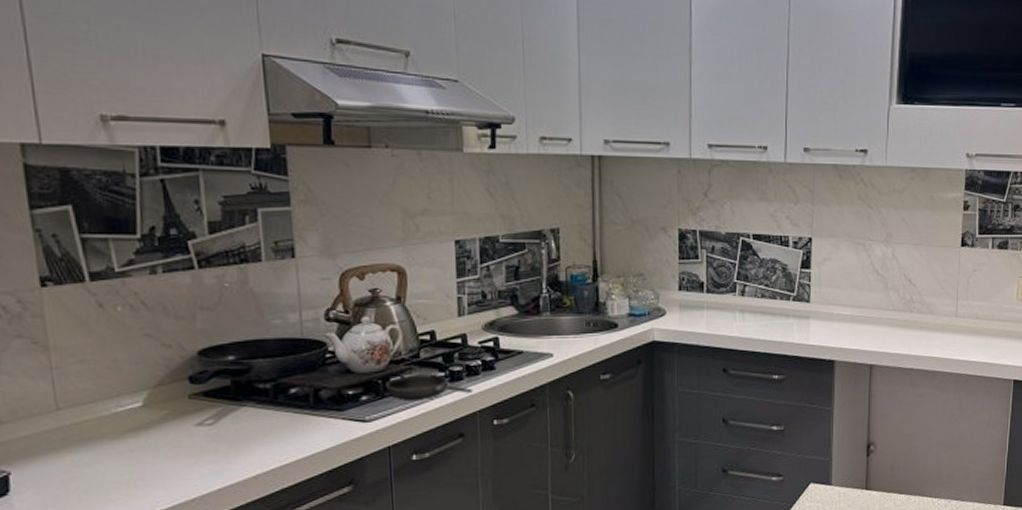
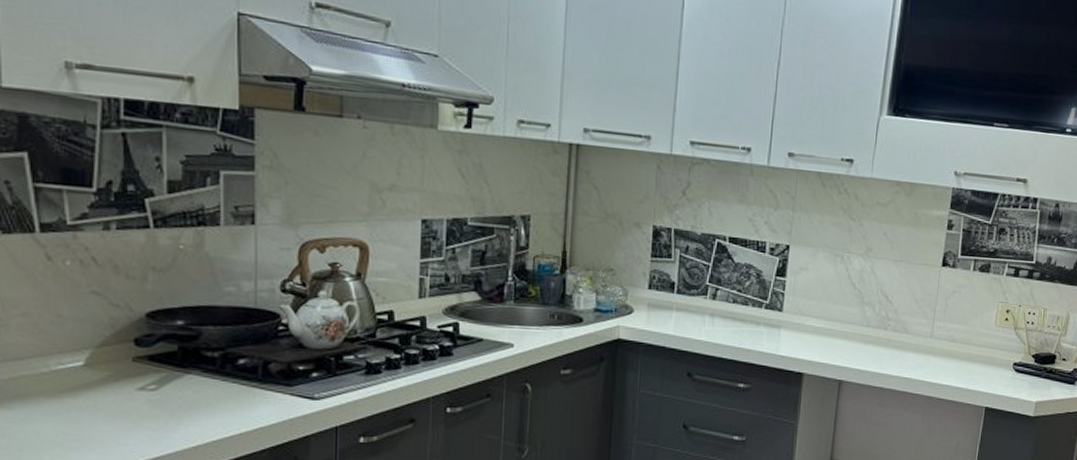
frying pan: present [386,374,473,400] -> none [339,354,428,381]

